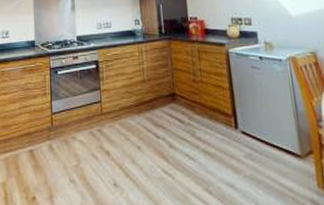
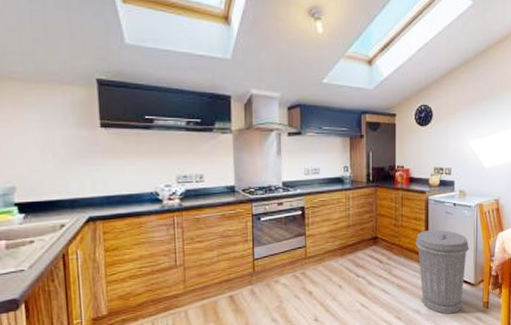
trash can: none [219,86,289,193] -> present [415,229,469,314]

